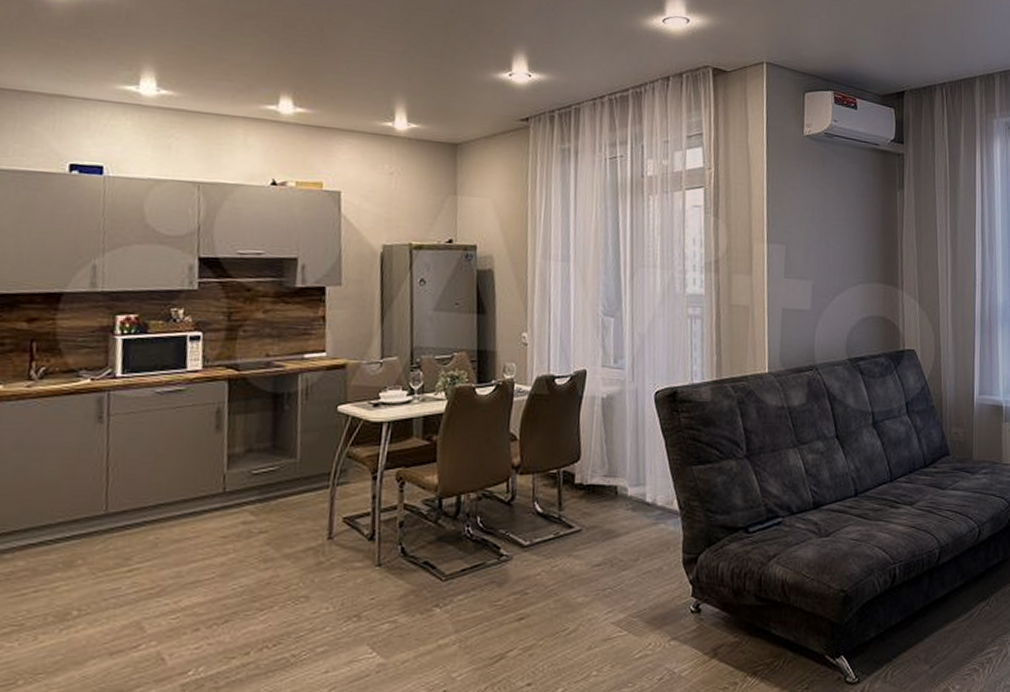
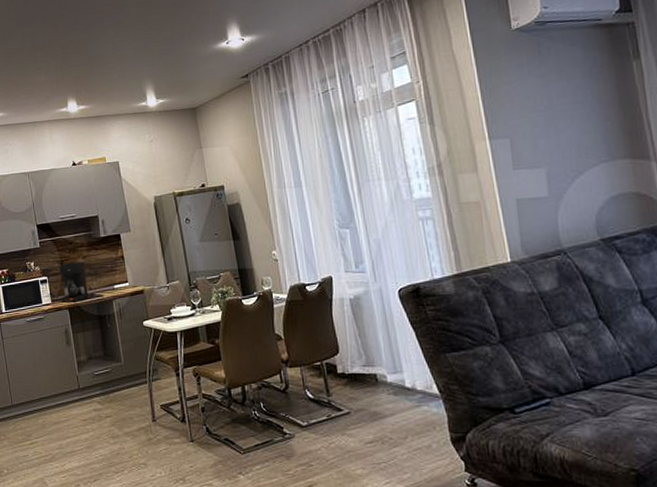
coffee maker: none [218,316,265,372] -> present [60,262,89,303]

